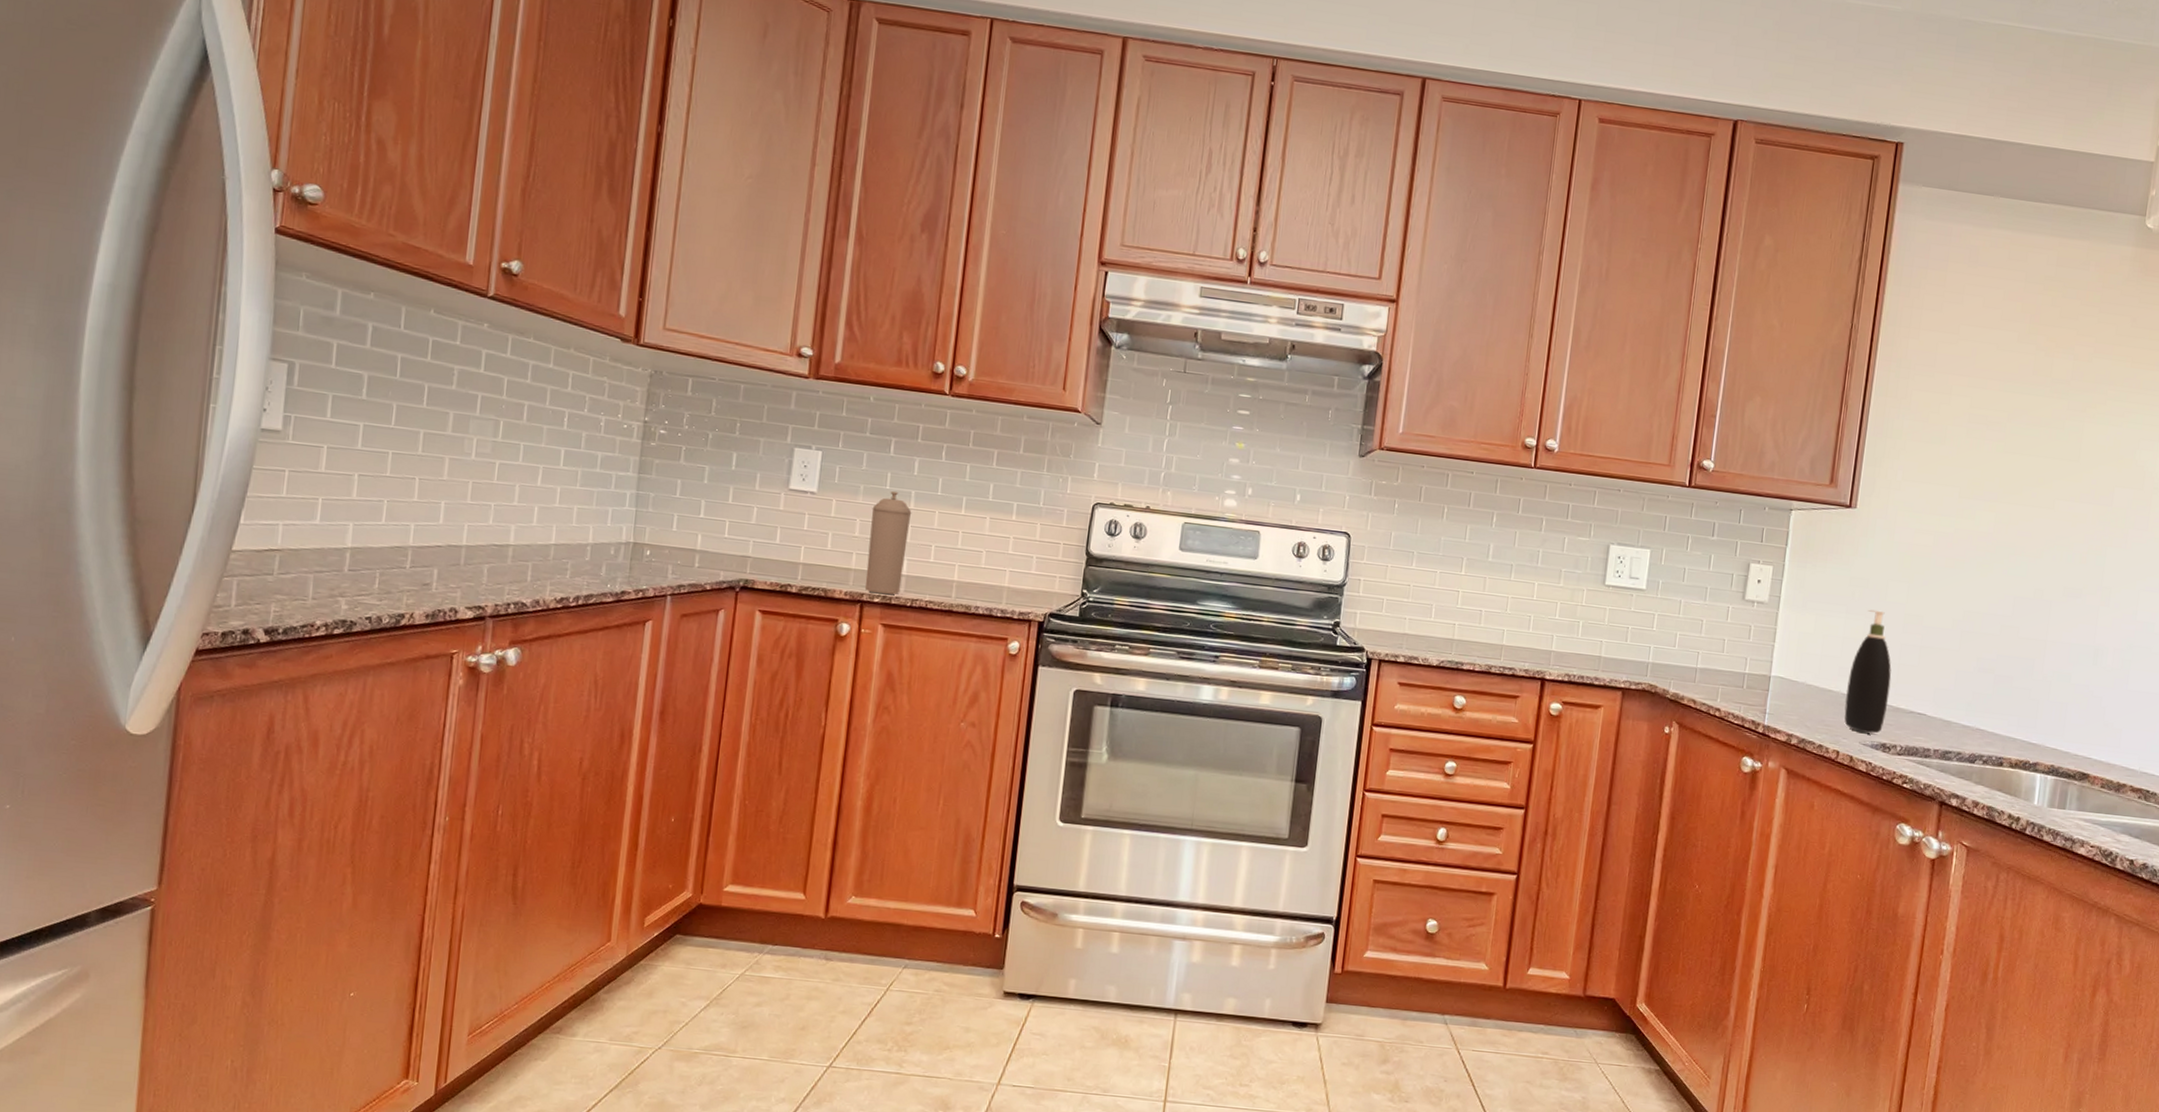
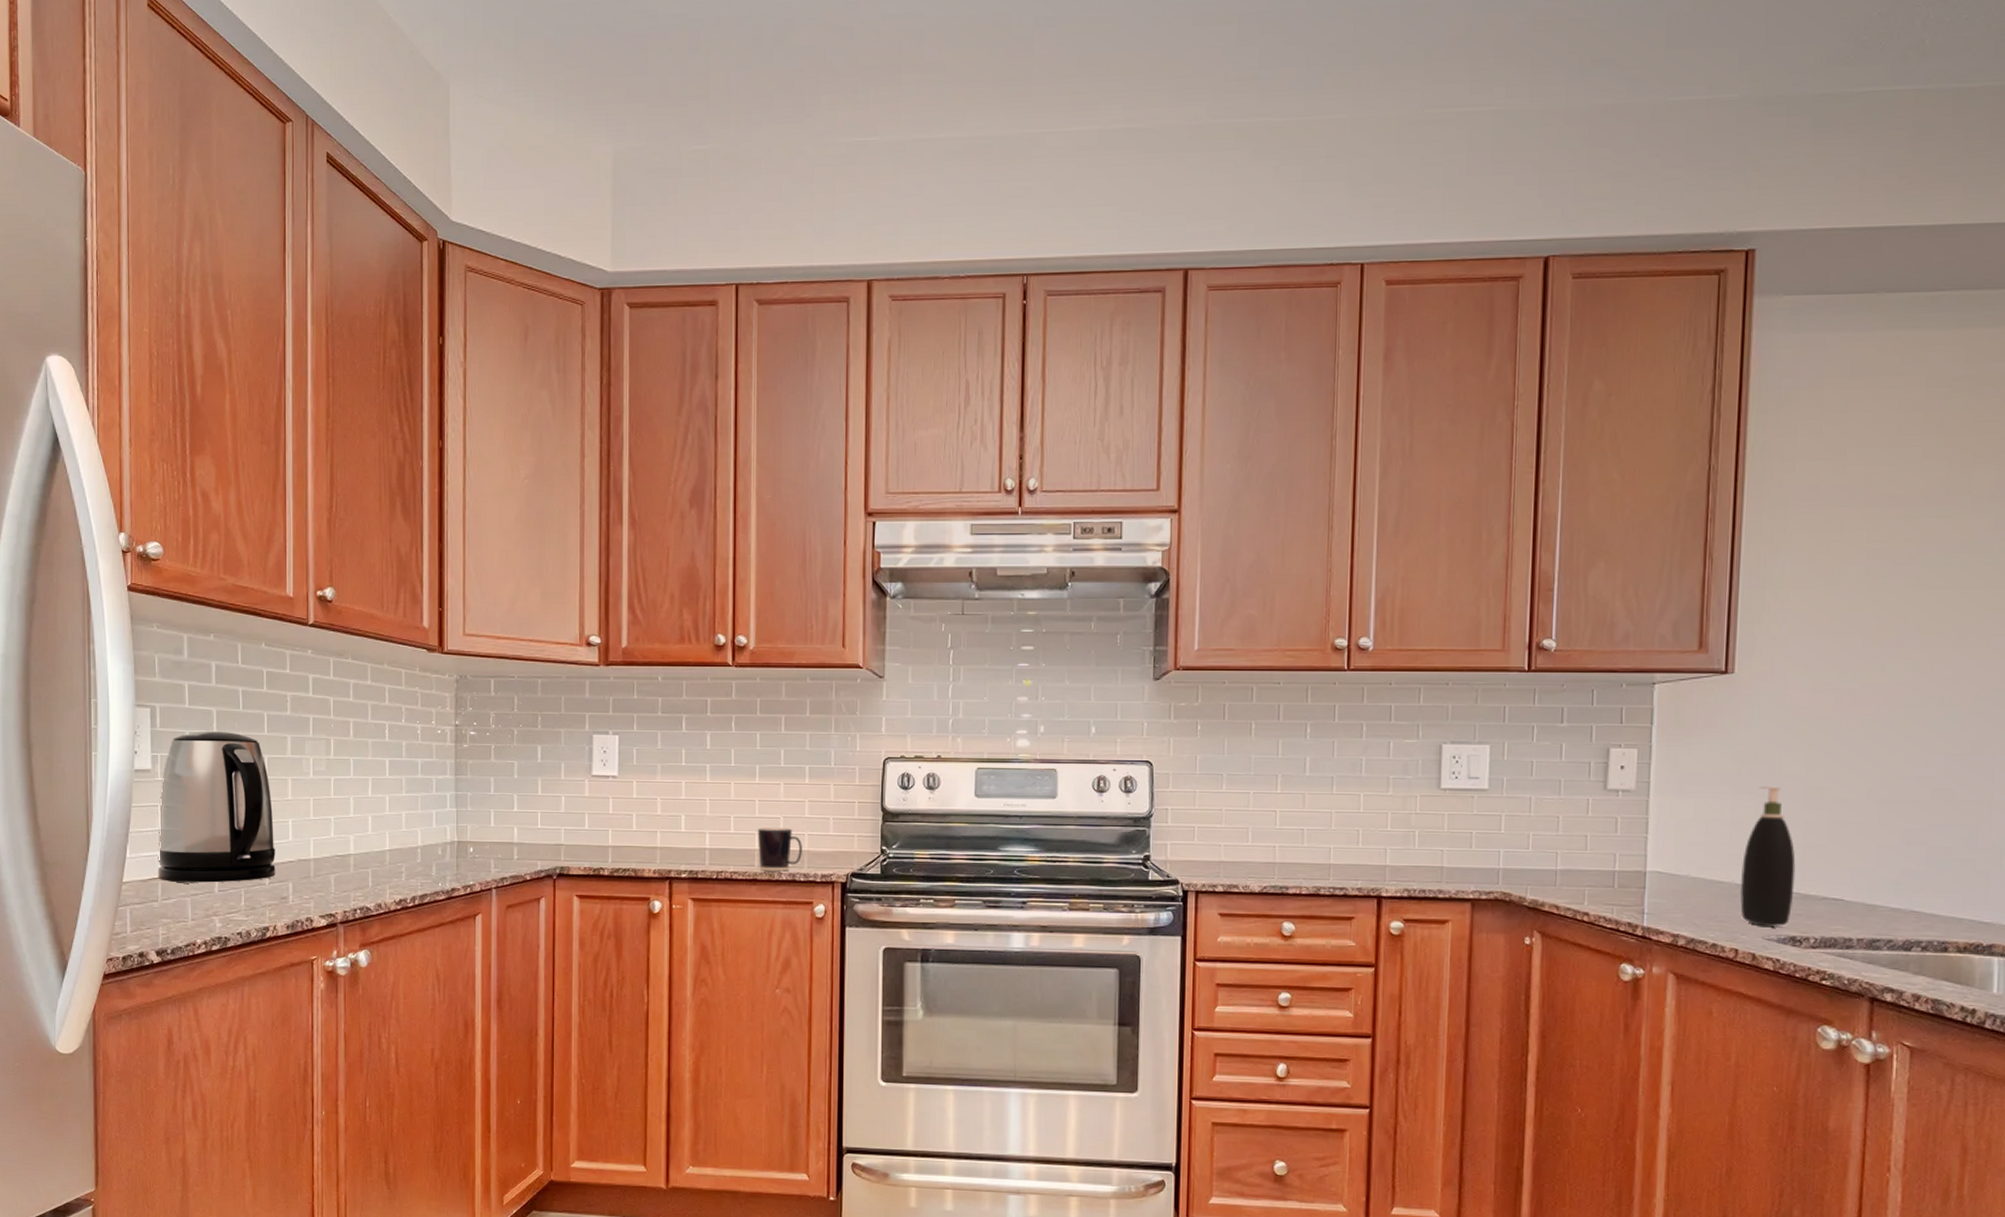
kettle: none [276,396,424,563] -> present [158,732,275,883]
canister: present [865,491,912,595] -> none [670,767,709,869]
mug: none [956,559,1003,606] -> present [757,828,802,871]

